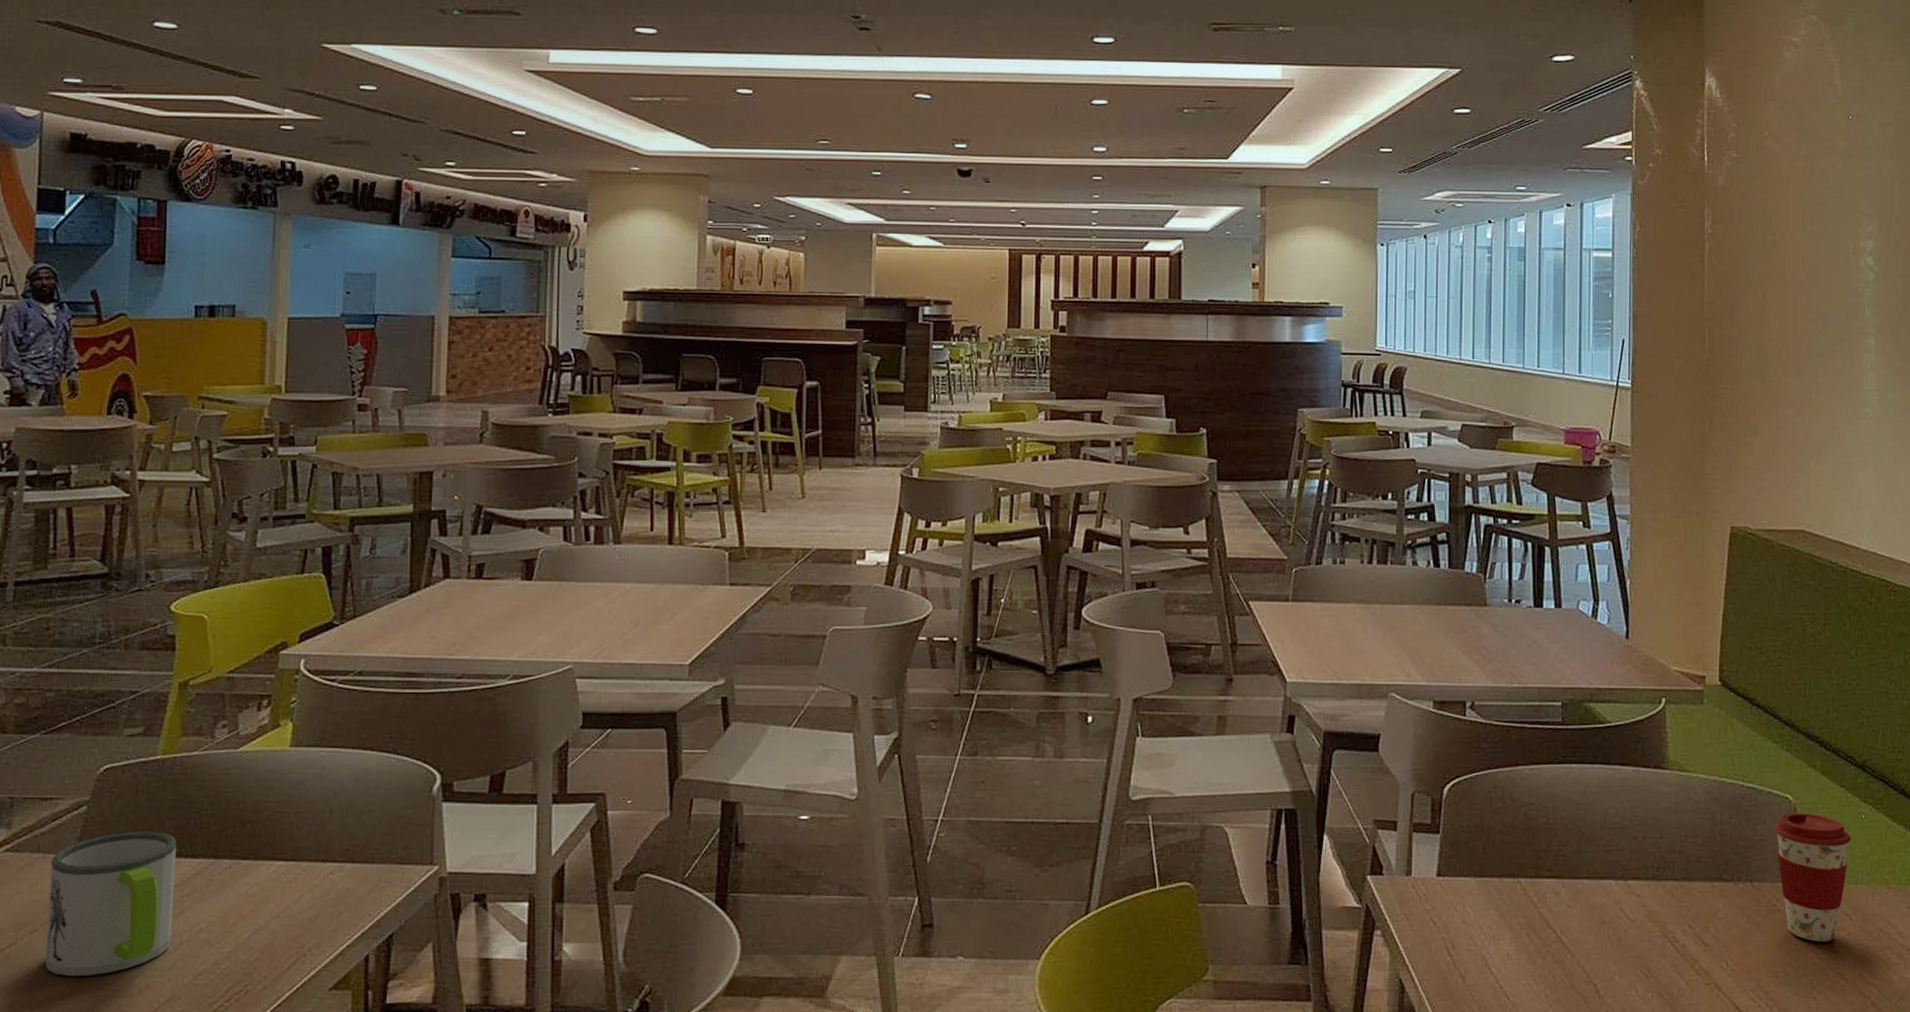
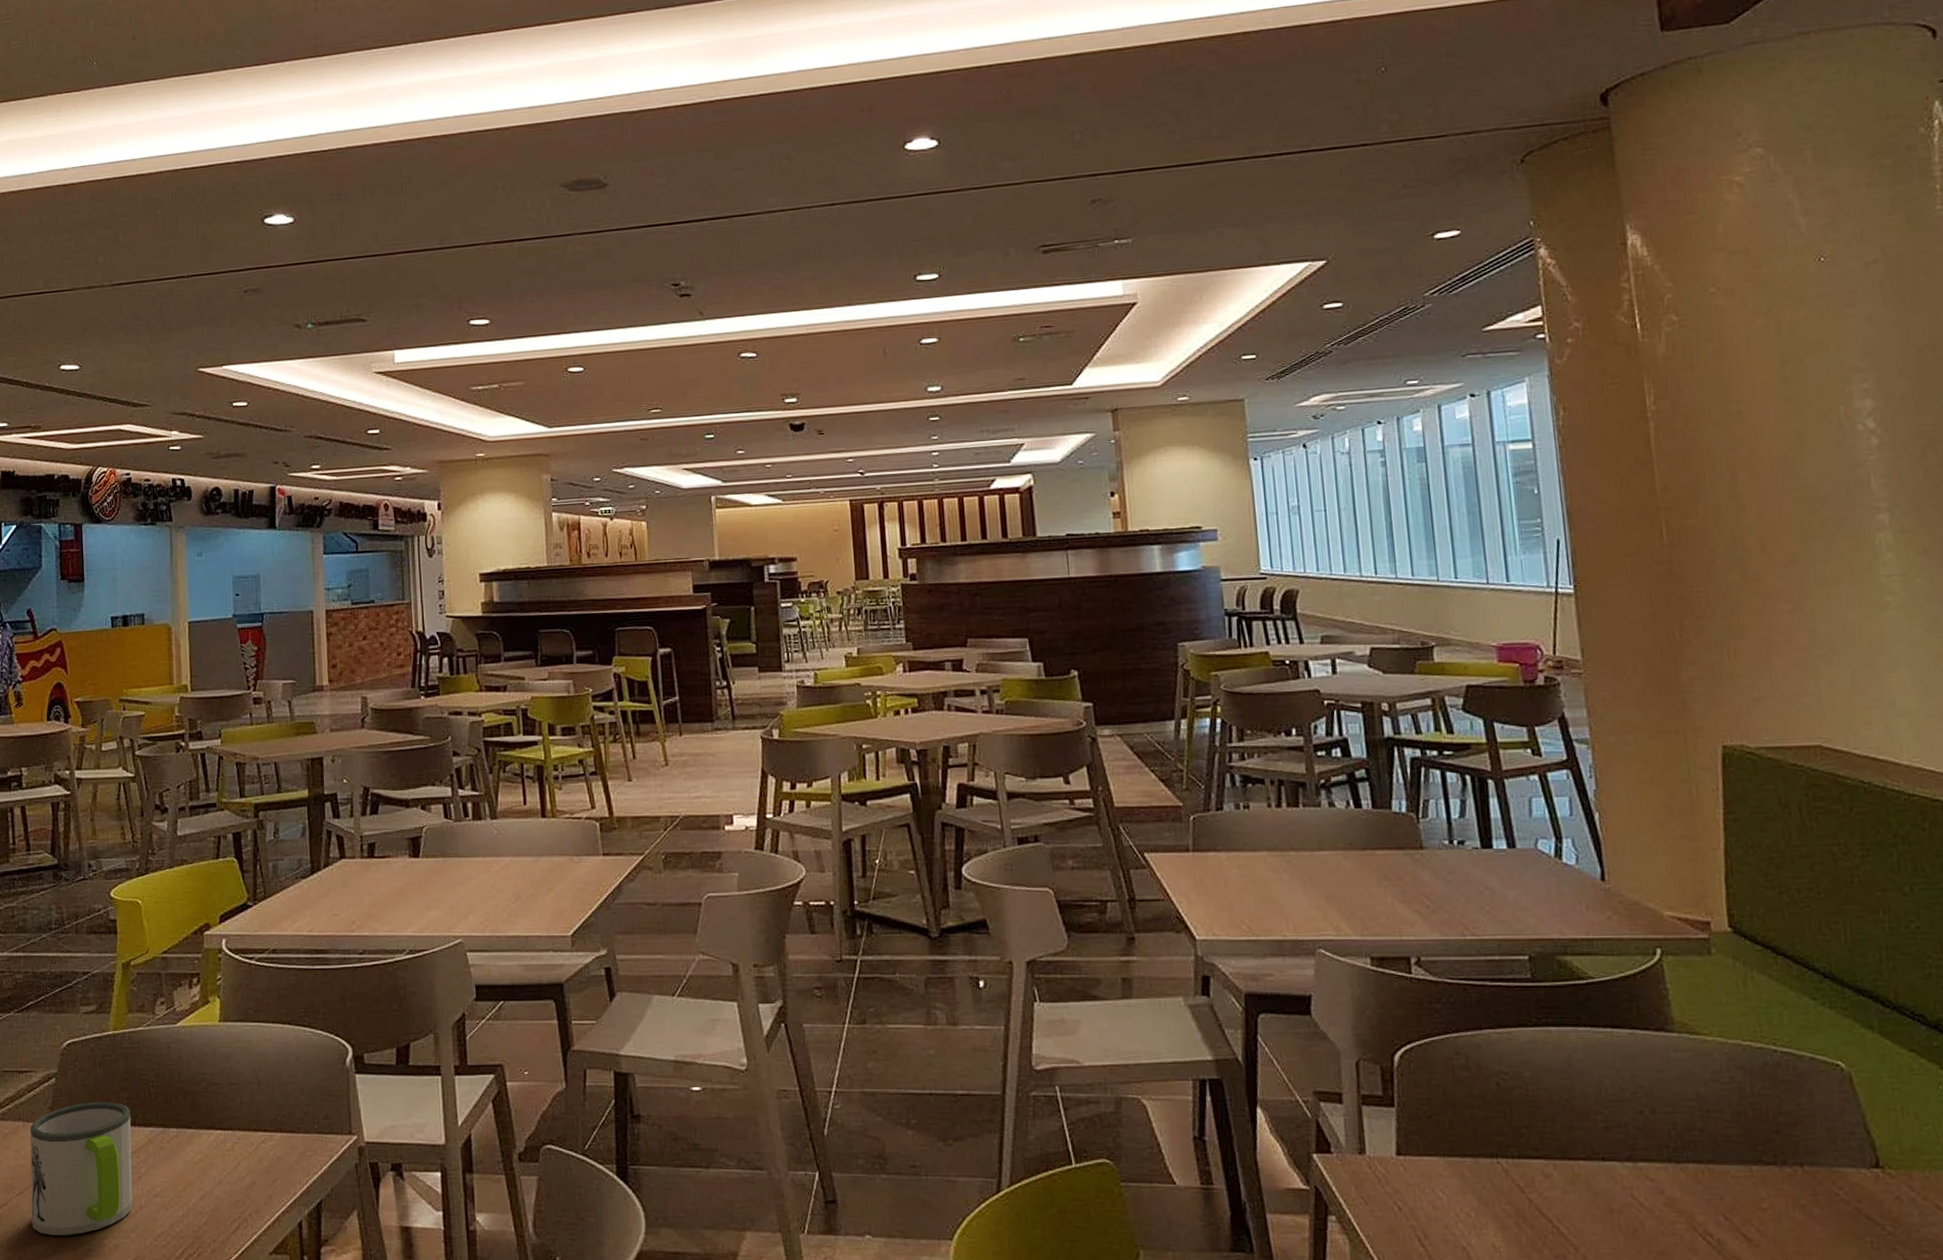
coffee cup: present [1773,812,1852,942] -> none [1823,1082,1934,1240]

